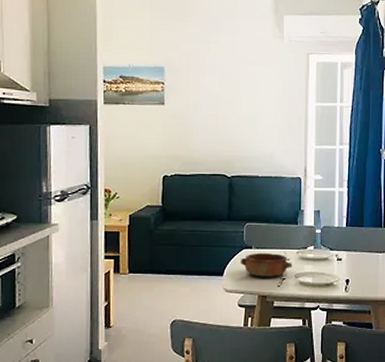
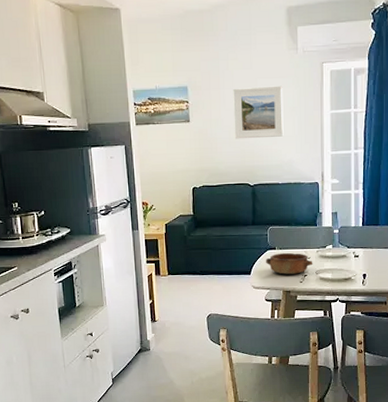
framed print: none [212,73,267,127] -> present [233,85,284,139]

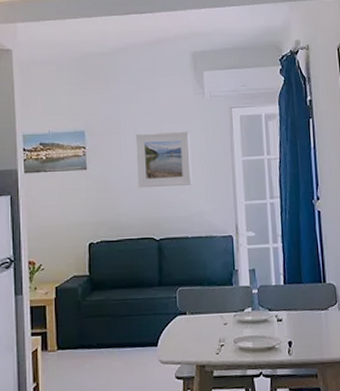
bowl: present [266,252,313,274] -> none [175,317,230,345]

